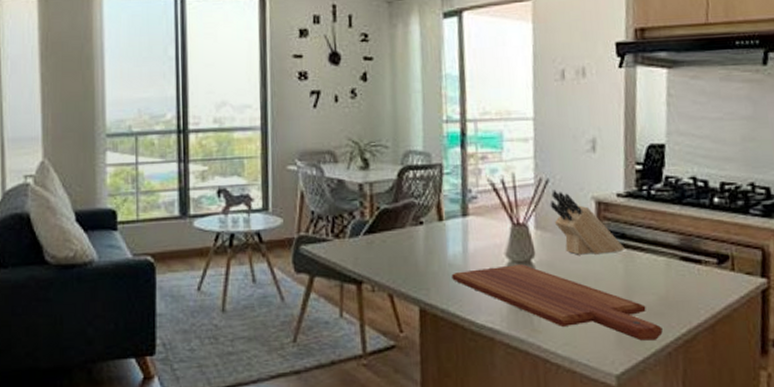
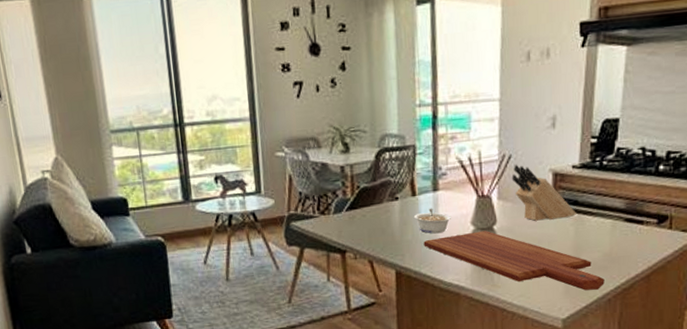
legume: none [440,235,484,266] -> present [413,208,452,234]

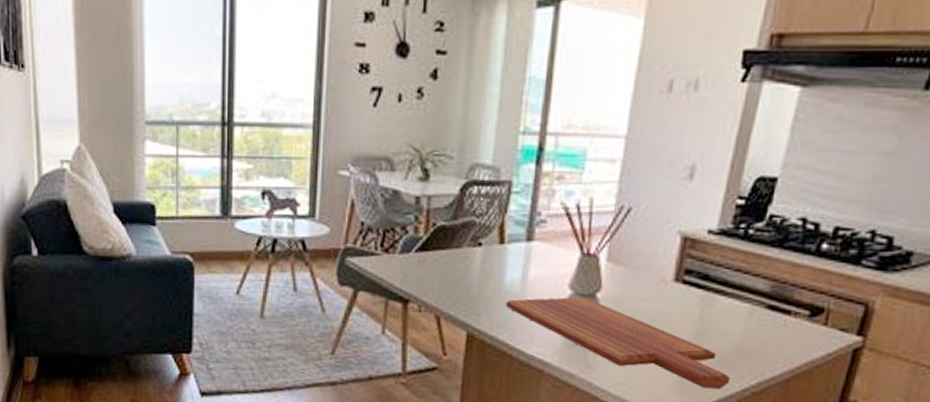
legume: present [413,208,452,234] -> none [497,261,546,294]
knife block: present [511,164,576,221] -> none [628,220,705,295]

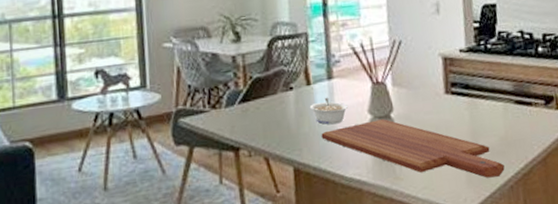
legume: none [497,261,546,294] -> present [309,97,349,125]

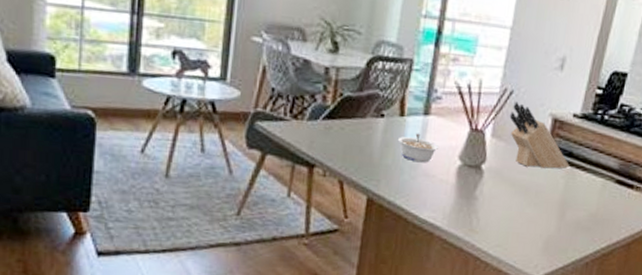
cutting board: present [321,119,505,178] -> none [403,167,586,251]
knife block: none [403,49,469,107] -> present [509,101,569,169]

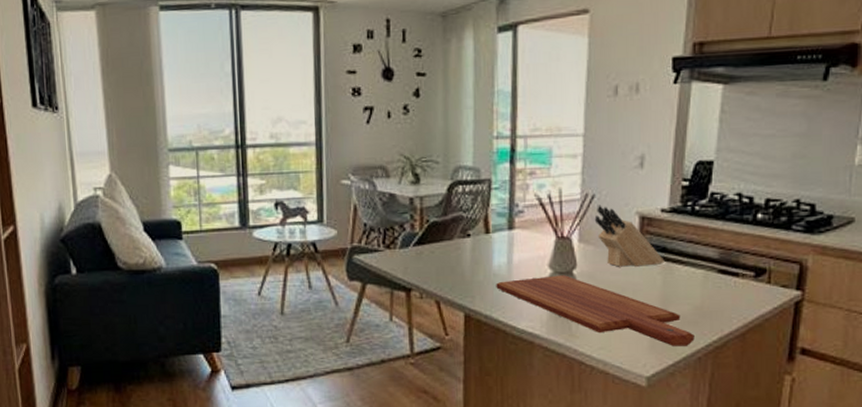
legume: present [397,133,440,163] -> none [486,247,528,276]
cutting board: none [403,167,586,251] -> present [496,275,695,346]

